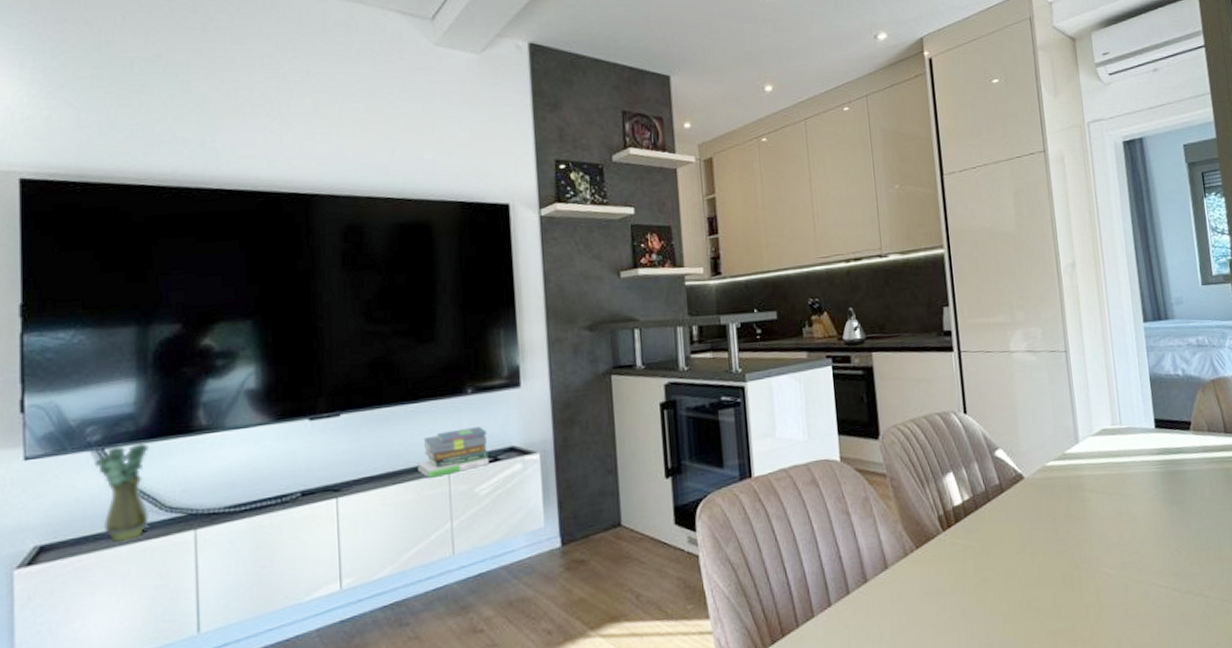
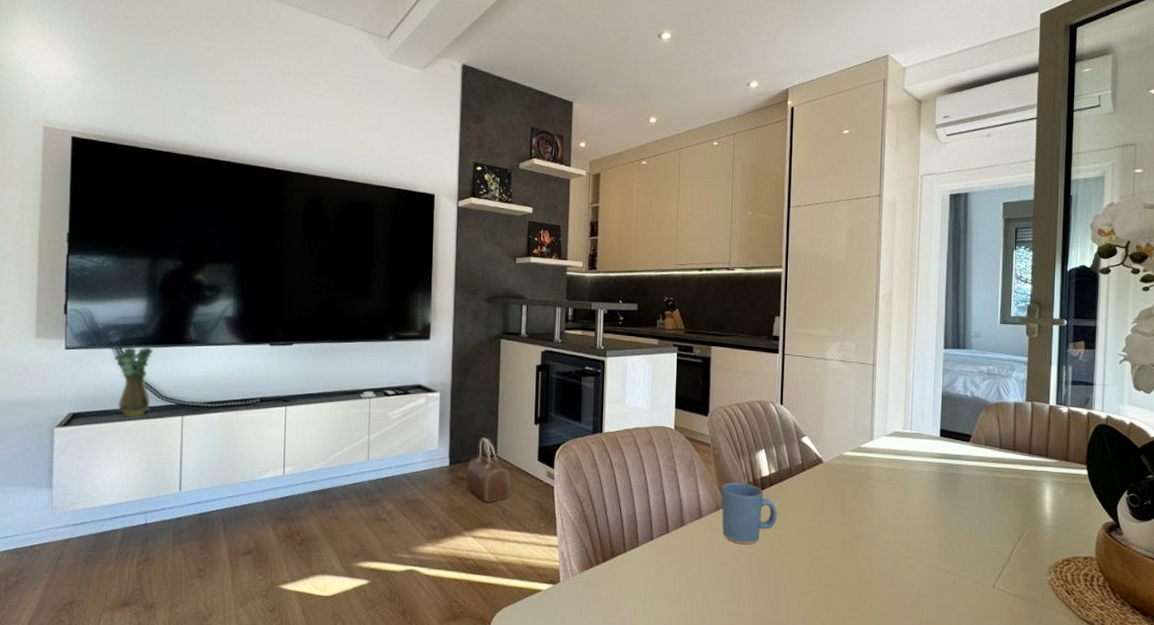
books: present [418,427,489,479] -> none [347,366,402,401]
handbag: none [584,504,645,587] -> present [466,437,511,502]
kettle: present [842,308,867,346] -> none [689,308,709,339]
mug: none [907,516,979,596] -> present [721,482,777,545]

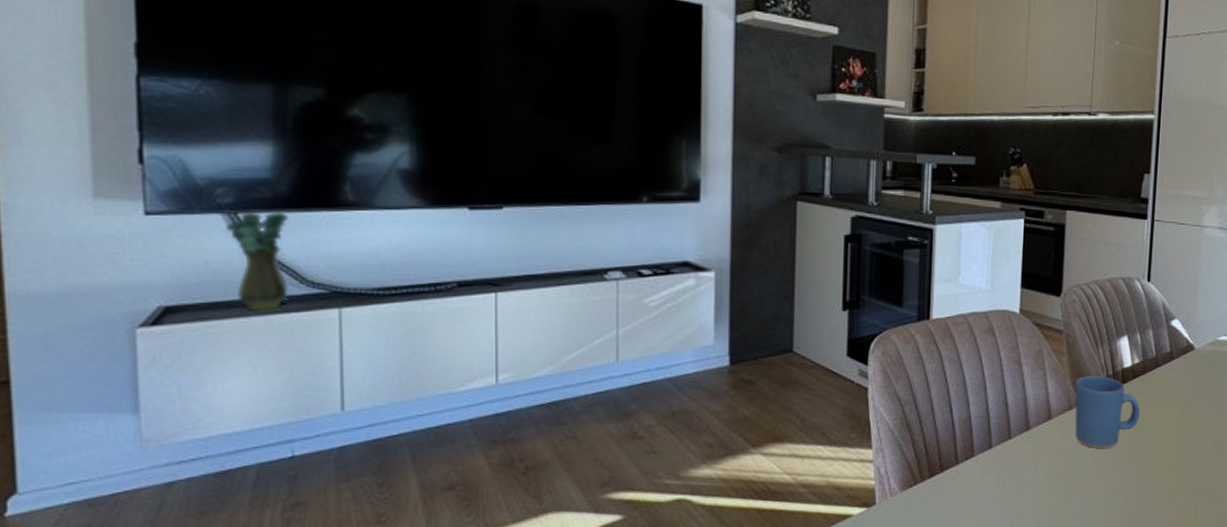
handbag: present [466,437,511,502] -> none [752,328,812,409]

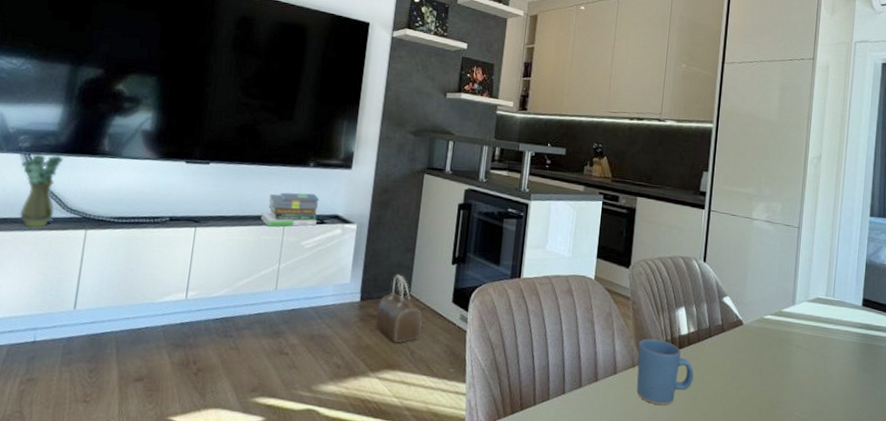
books: none [585,237,661,285] -> present [261,192,320,228]
handbag: none [752,328,812,409] -> present [376,274,422,342]

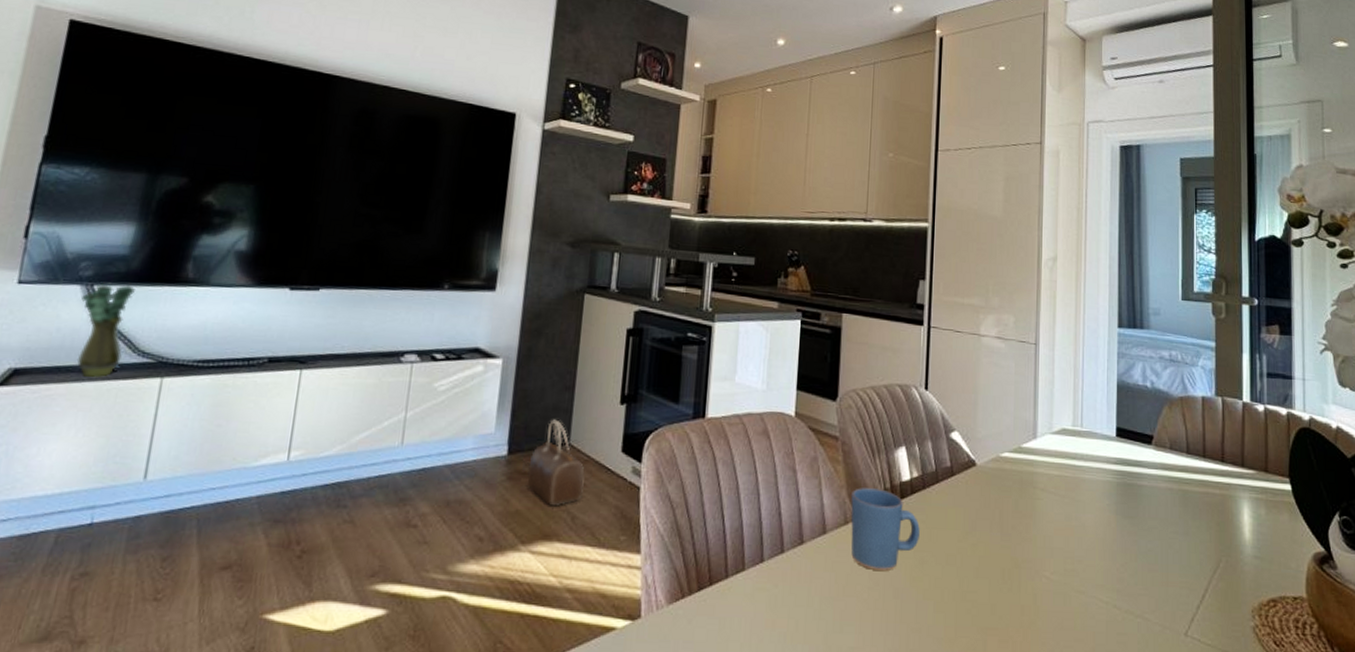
books: present [261,192,320,228] -> none [383,322,456,367]

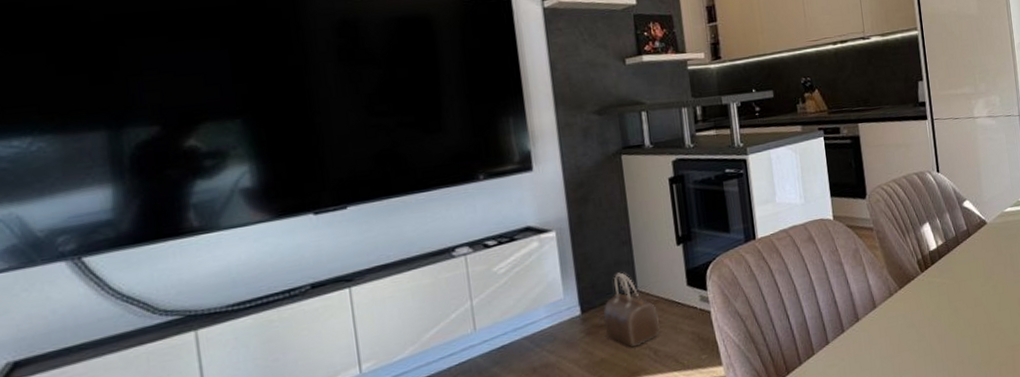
vase: present [76,282,135,379] -> none [71,245,141,352]
mug: present [851,488,920,572] -> none [891,261,951,327]

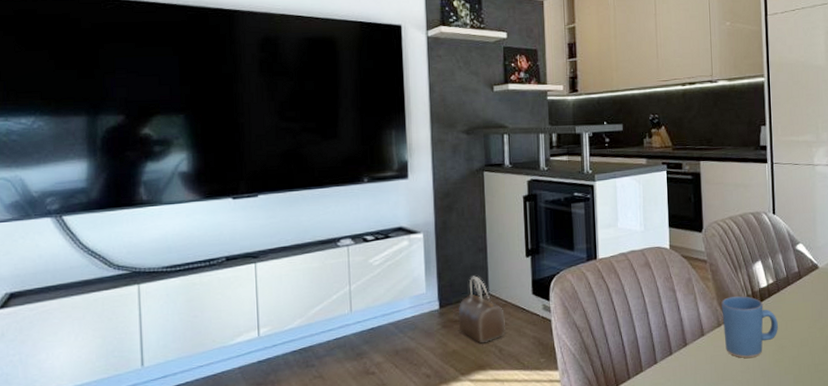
mug: none [891,261,951,327] -> present [721,296,778,358]

